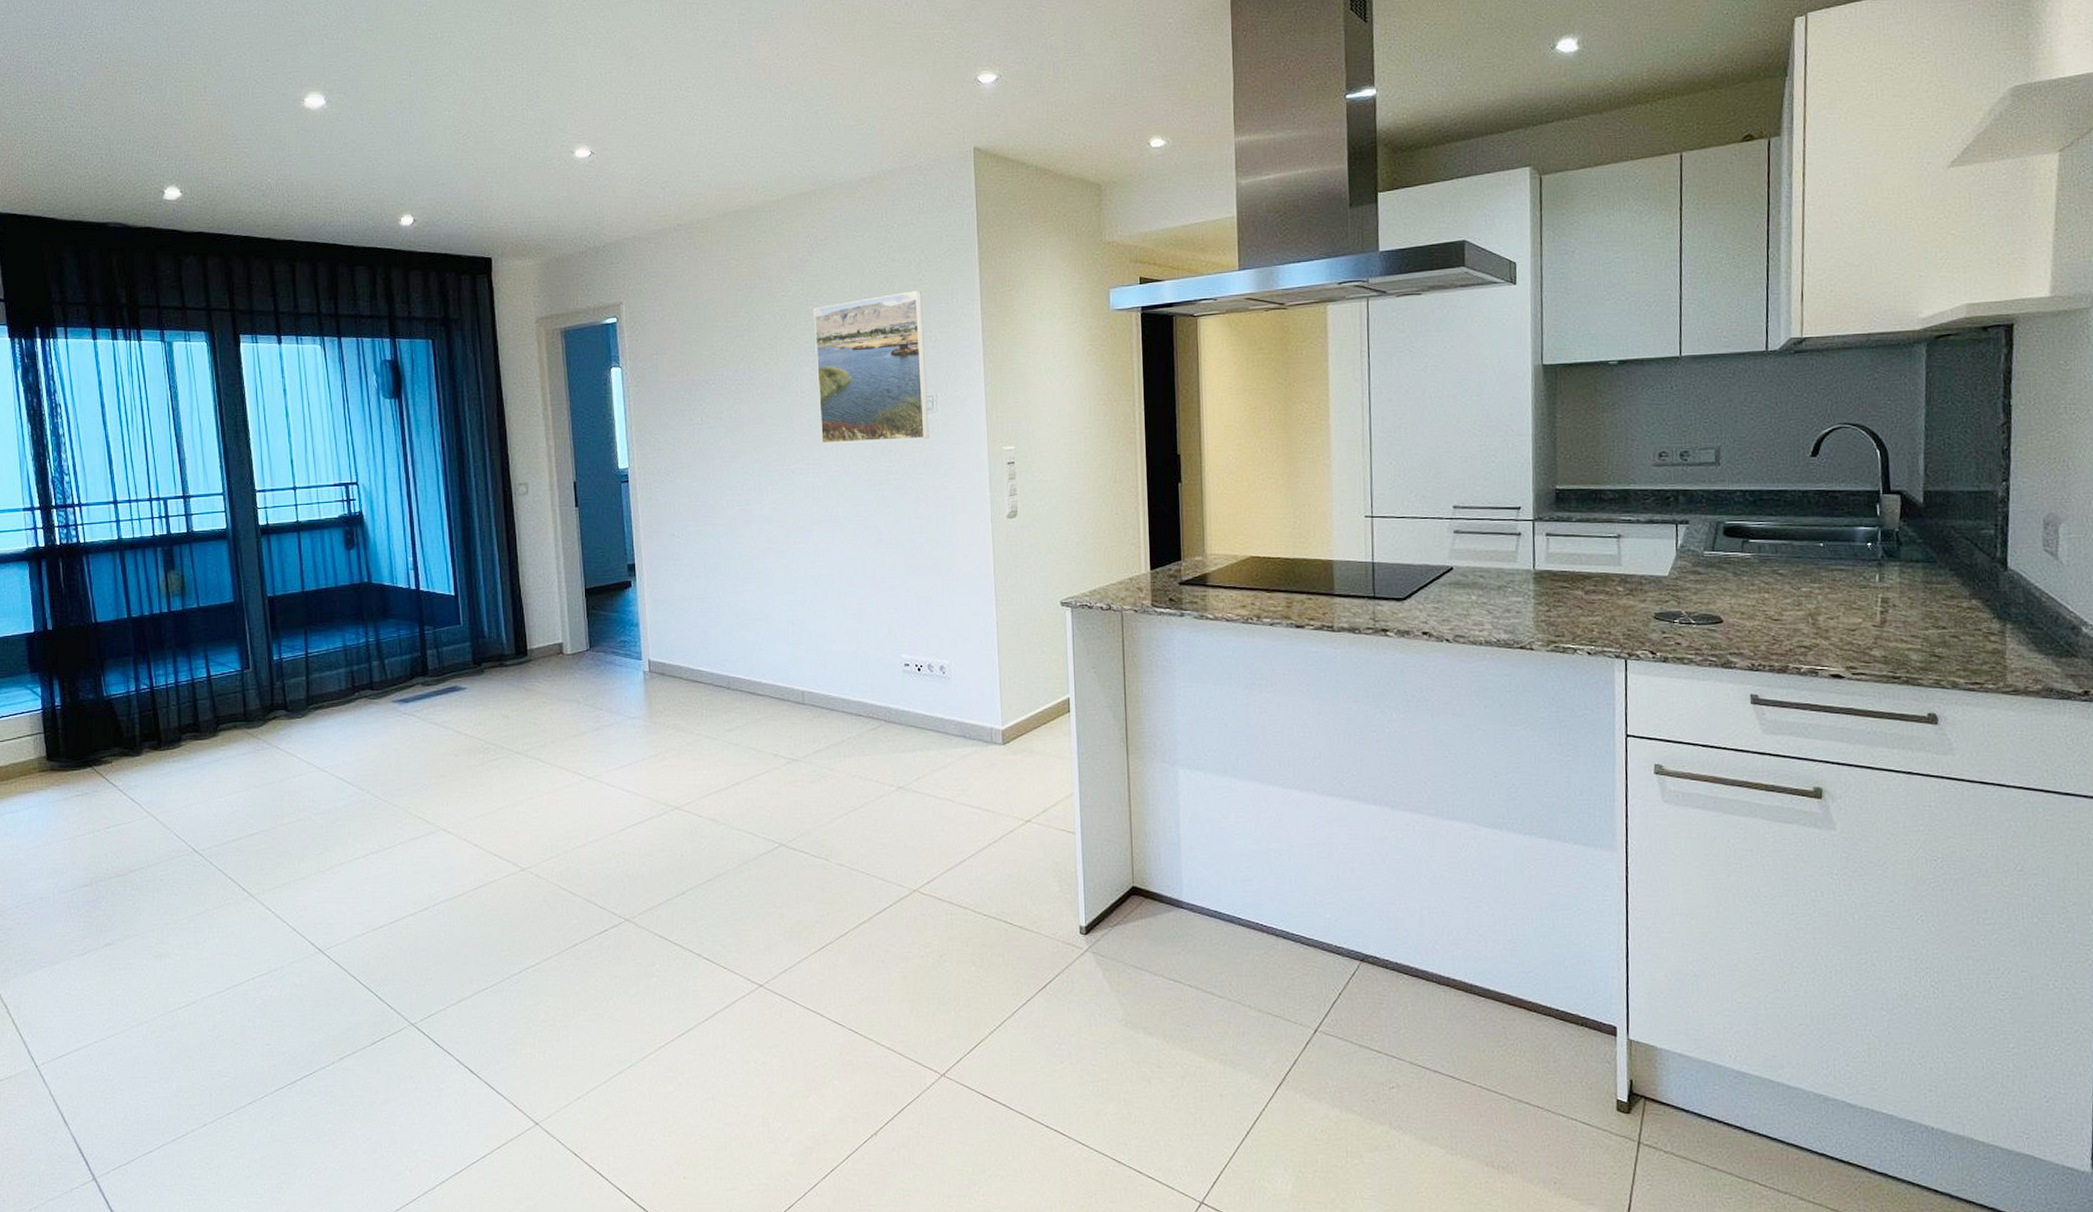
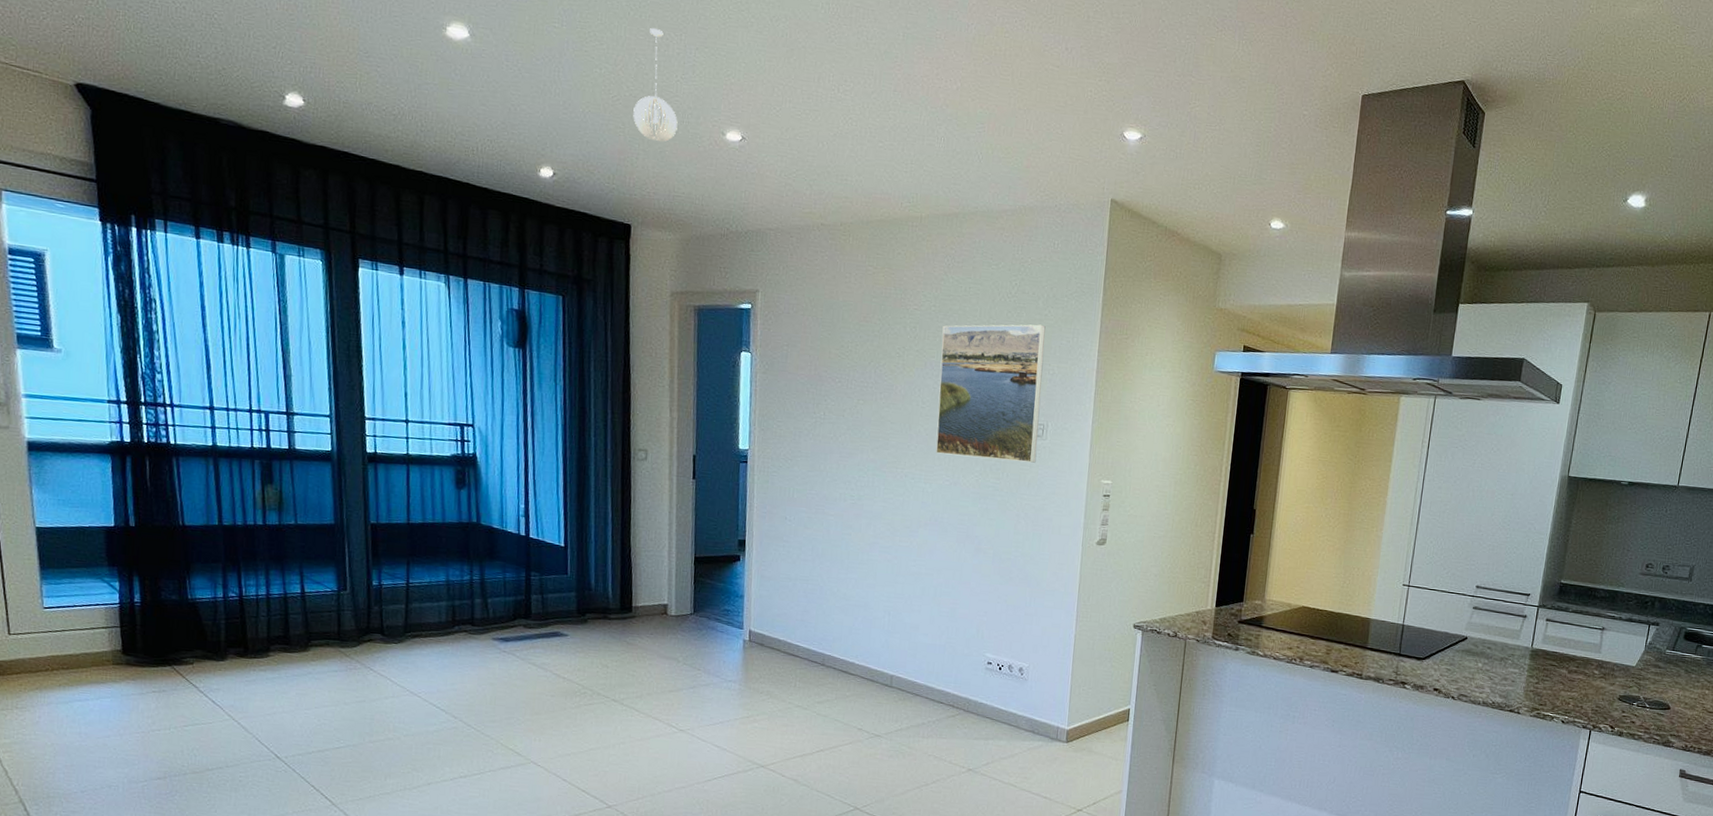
pendant light: none [484,63,527,172] -> present [633,28,678,143]

